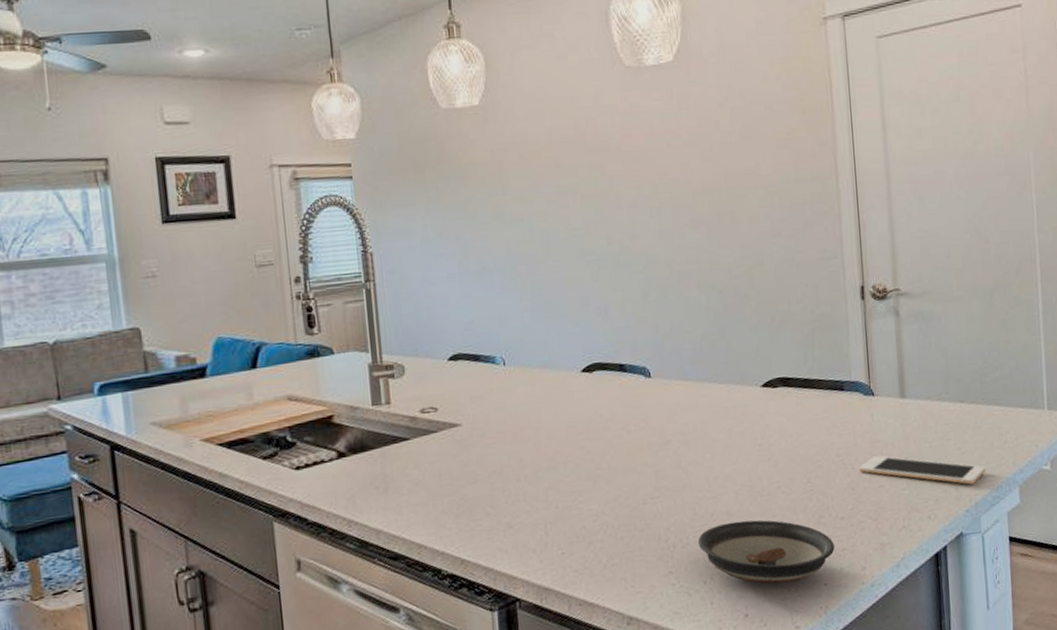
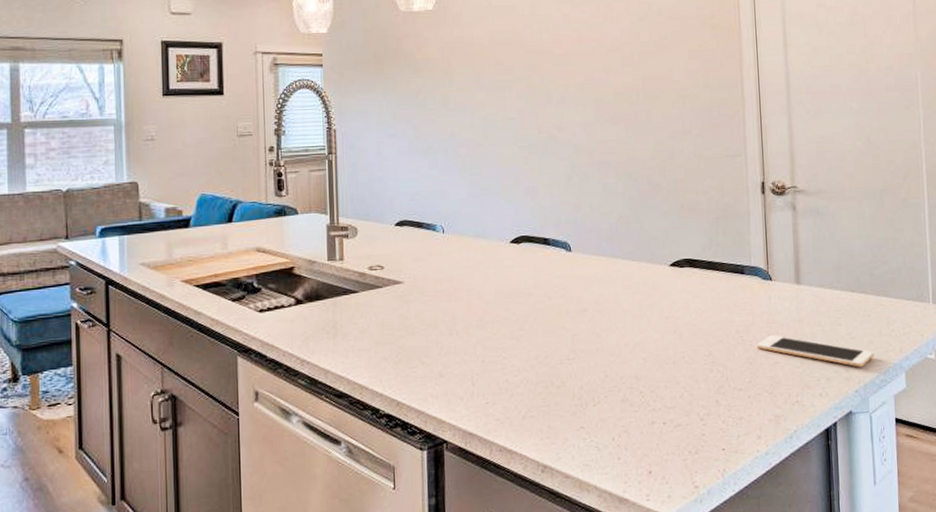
saucer: present [697,519,835,585] -> none [608,385,733,446]

